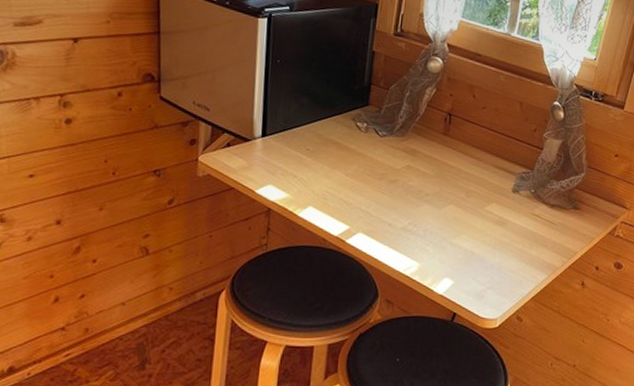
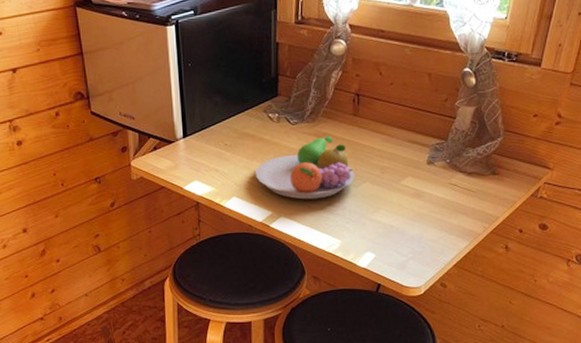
fruit bowl: none [335,152,439,217] -> present [255,135,354,200]

